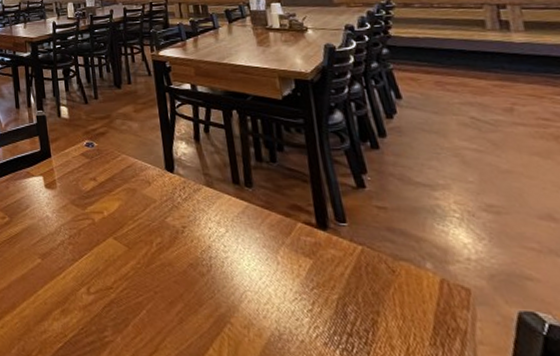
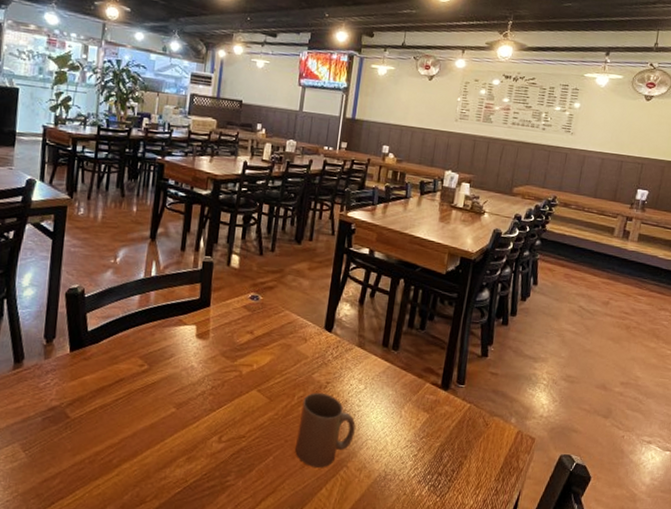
cup: none [162,238,230,324] -> present [295,392,356,468]

